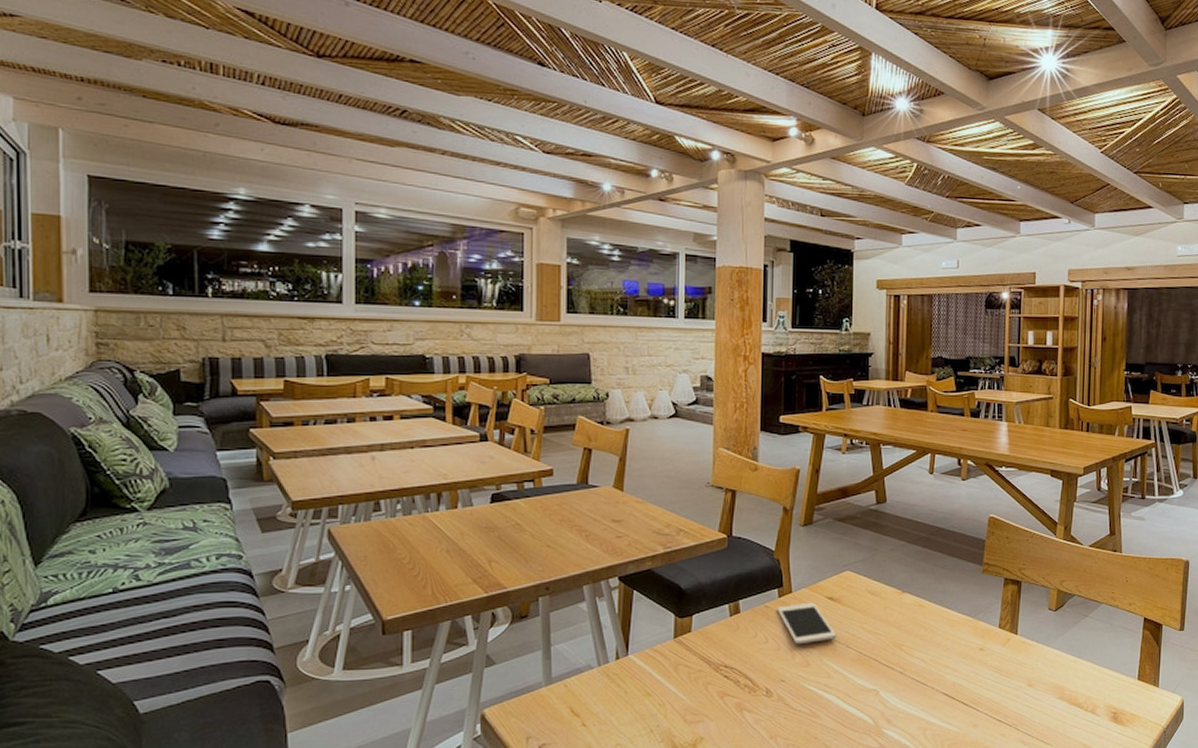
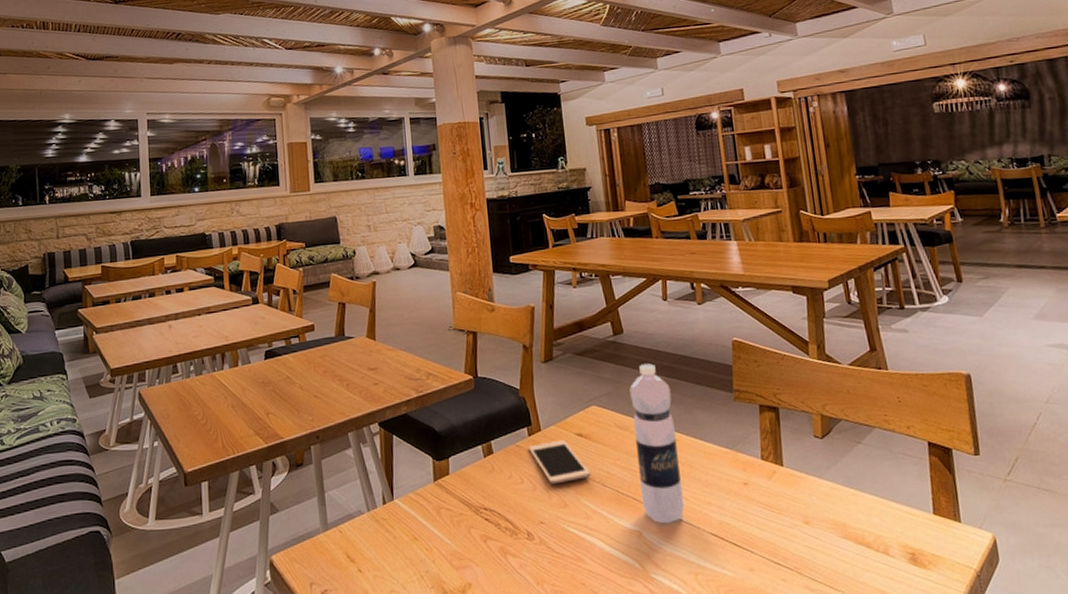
water bottle: none [882,534,924,684] -> present [629,363,685,524]

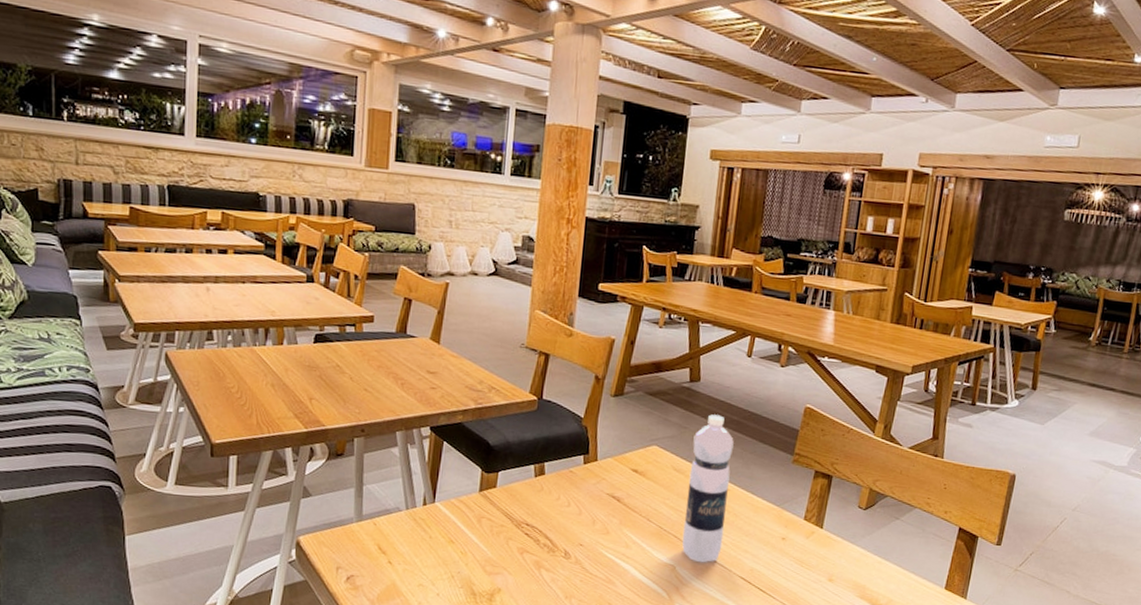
cell phone: present [528,439,591,485] -> none [580,472,639,513]

